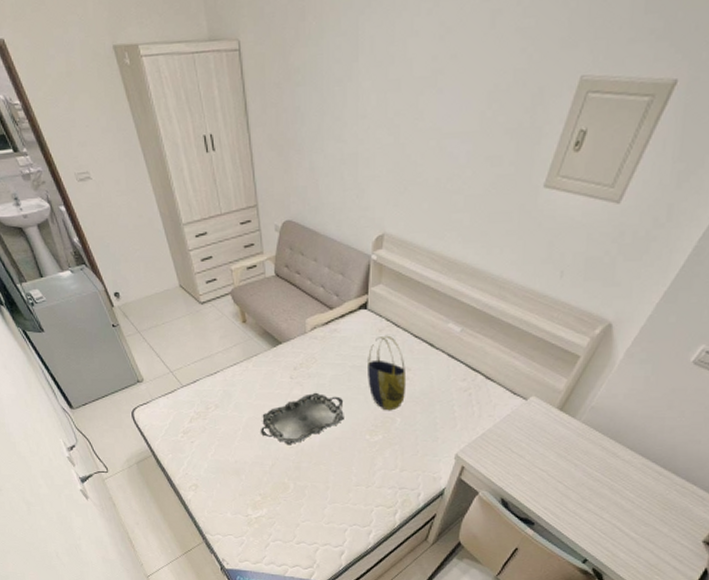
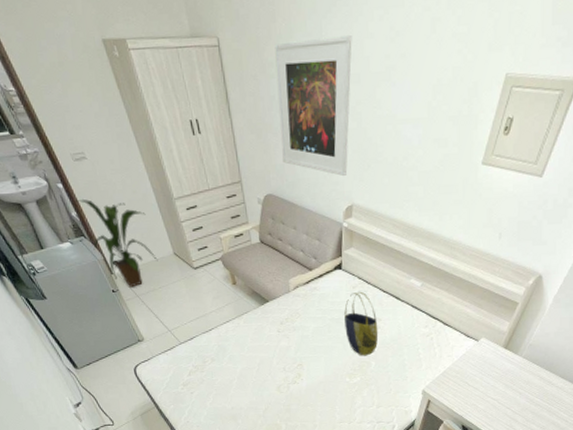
house plant: none [77,223,162,322] -> present [75,198,158,288]
serving tray: present [260,392,344,445] -> none [253,343,327,391]
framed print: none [303,32,393,200] -> present [275,34,352,176]

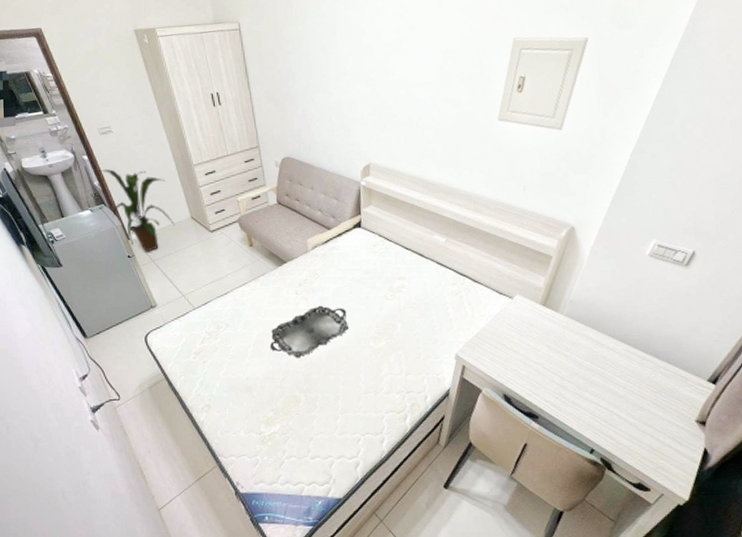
serving tray: none [253,343,327,391] -> present [269,305,349,358]
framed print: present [275,34,352,176] -> none [291,13,364,137]
tote bag: present [344,291,379,356] -> none [365,249,403,318]

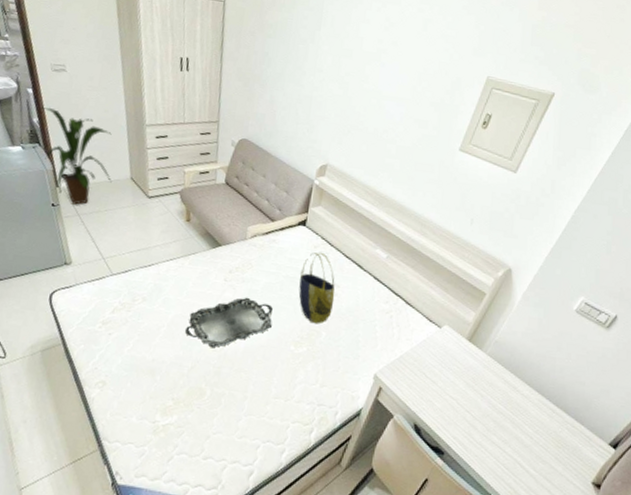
tote bag: none [365,249,403,318] -> present [298,252,335,324]

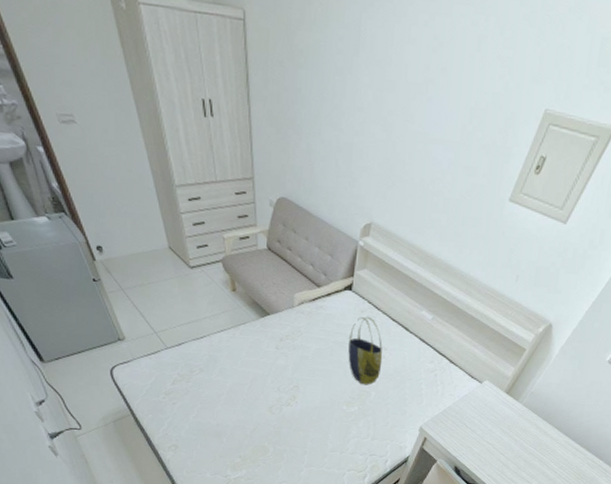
house plant: present [40,107,112,205] -> none [57,168,150,279]
serving tray: present [184,297,273,348] -> none [243,363,324,412]

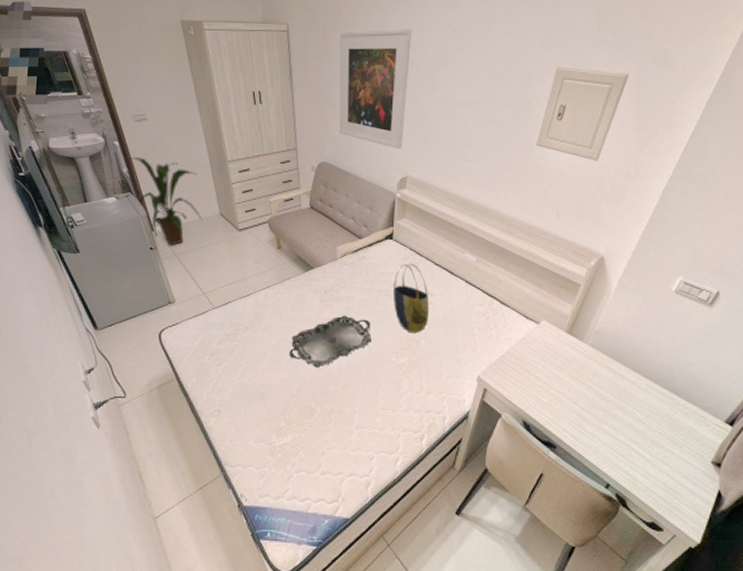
house plant: none [57,168,150,279] -> present [128,156,203,246]
serving tray: none [243,363,324,412] -> present [288,315,371,368]
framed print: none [302,29,392,190] -> present [339,28,412,149]

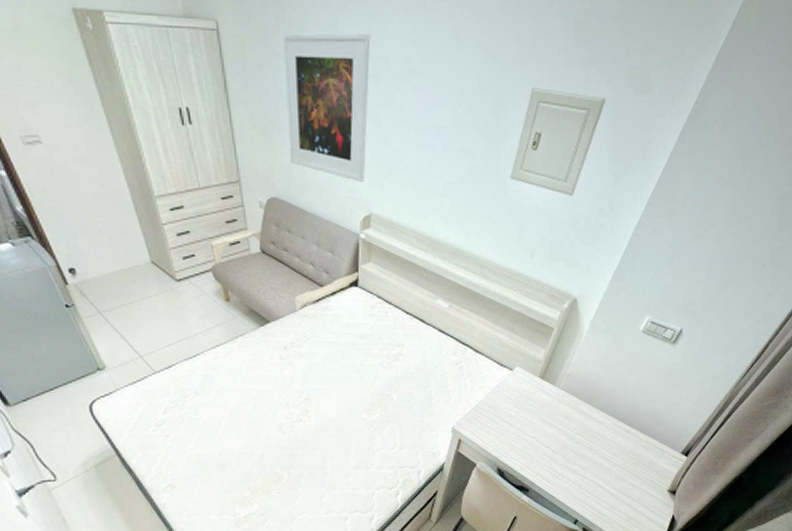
house plant: present [128,156,203,246] -> none [22,190,130,302]
serving tray: present [288,315,371,368] -> none [247,372,340,431]
tote bag: present [394,263,430,334] -> none [361,312,401,388]

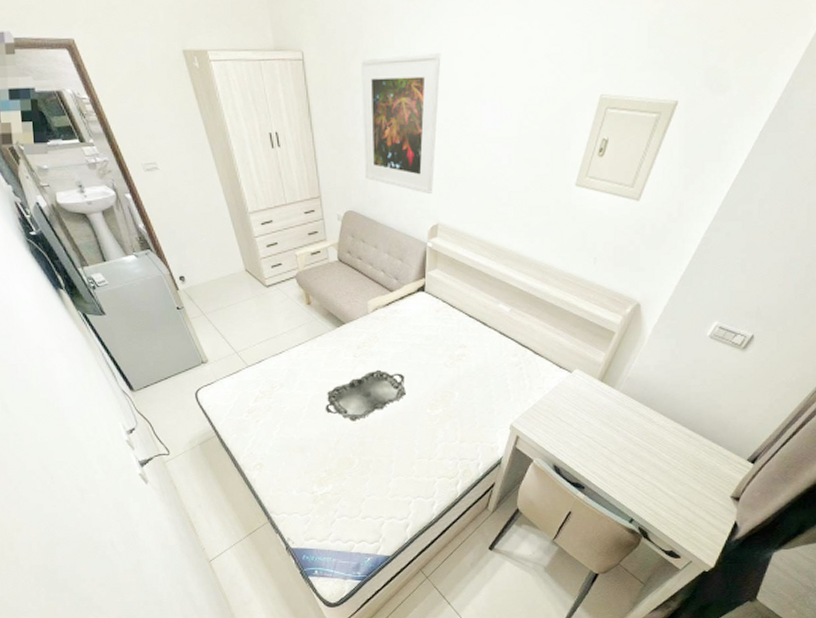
serving tray: none [247,372,340,431] -> present [325,369,406,421]

